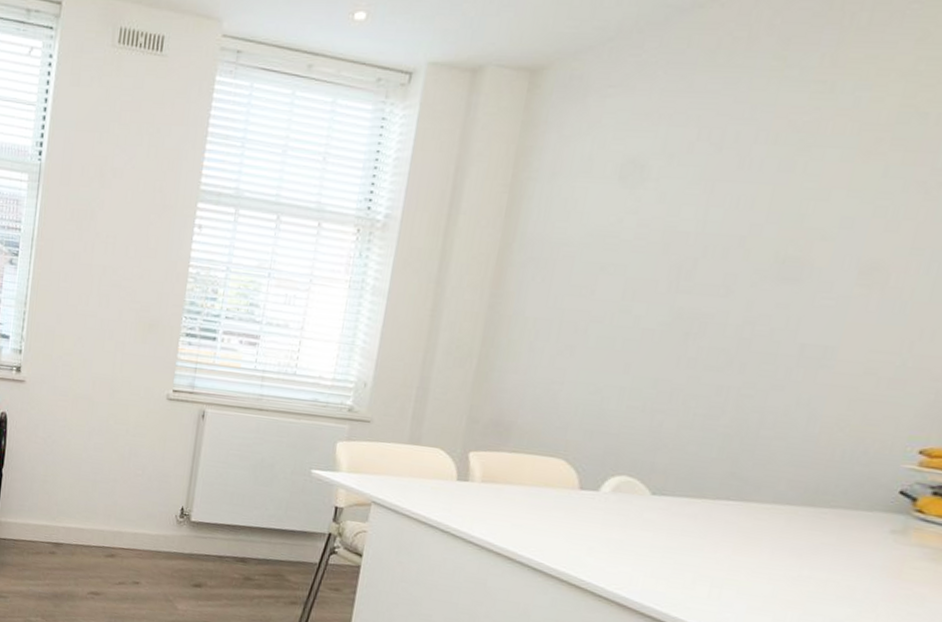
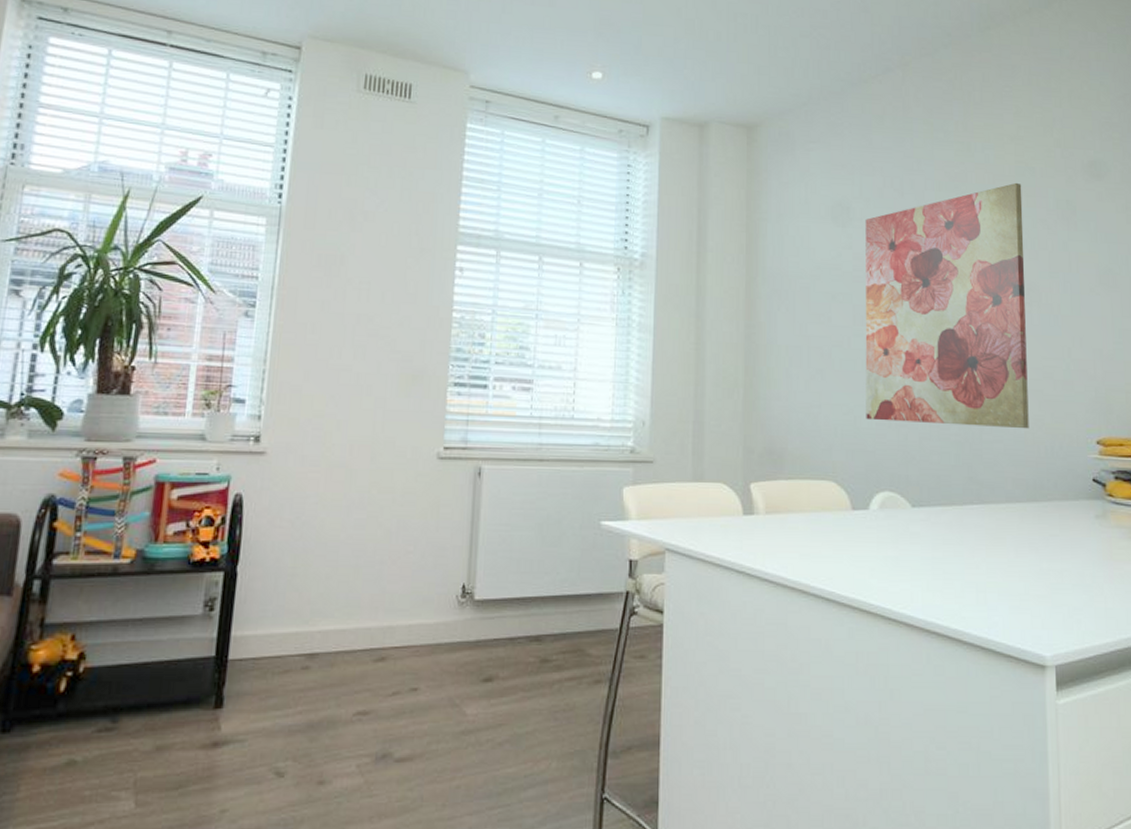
wall art: none [615,133,902,429] -> present [865,182,1029,429]

